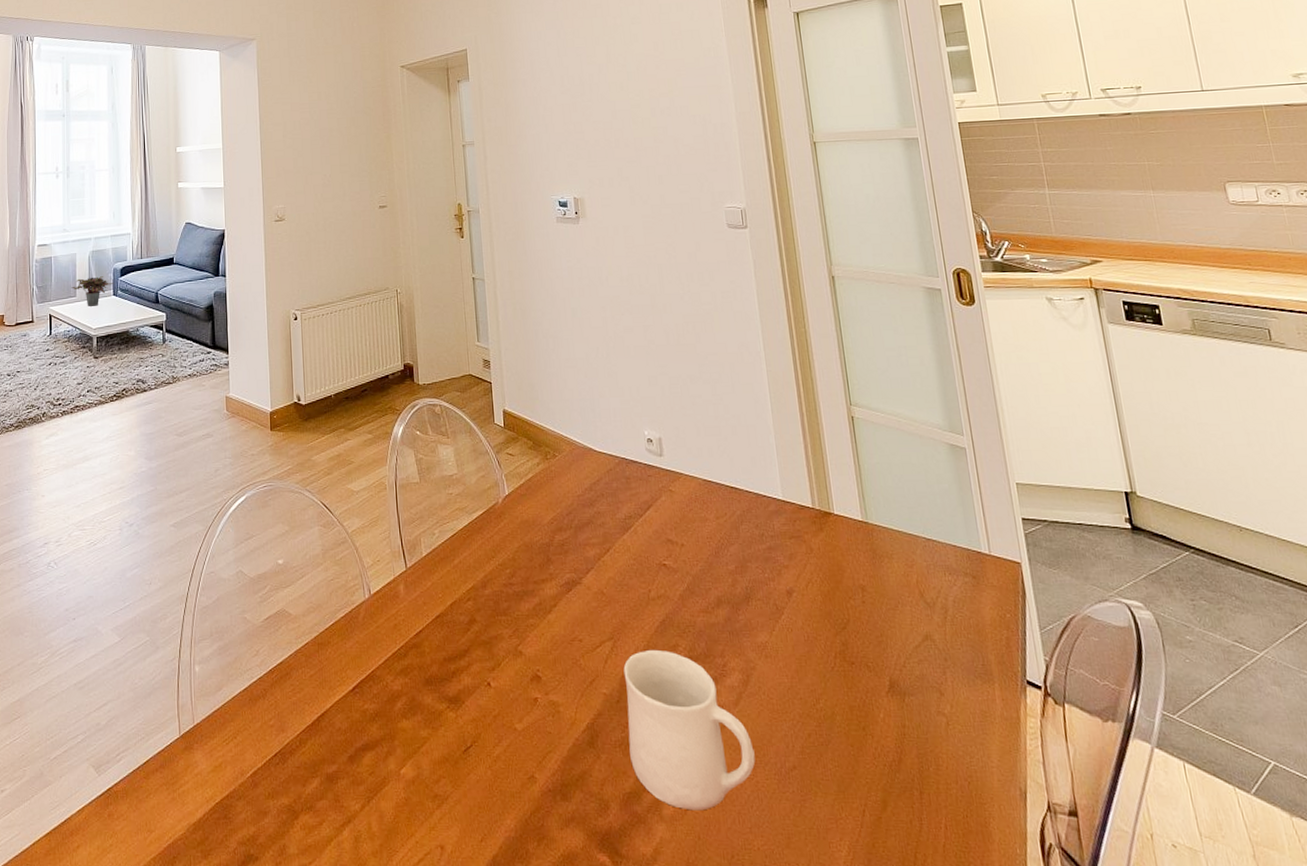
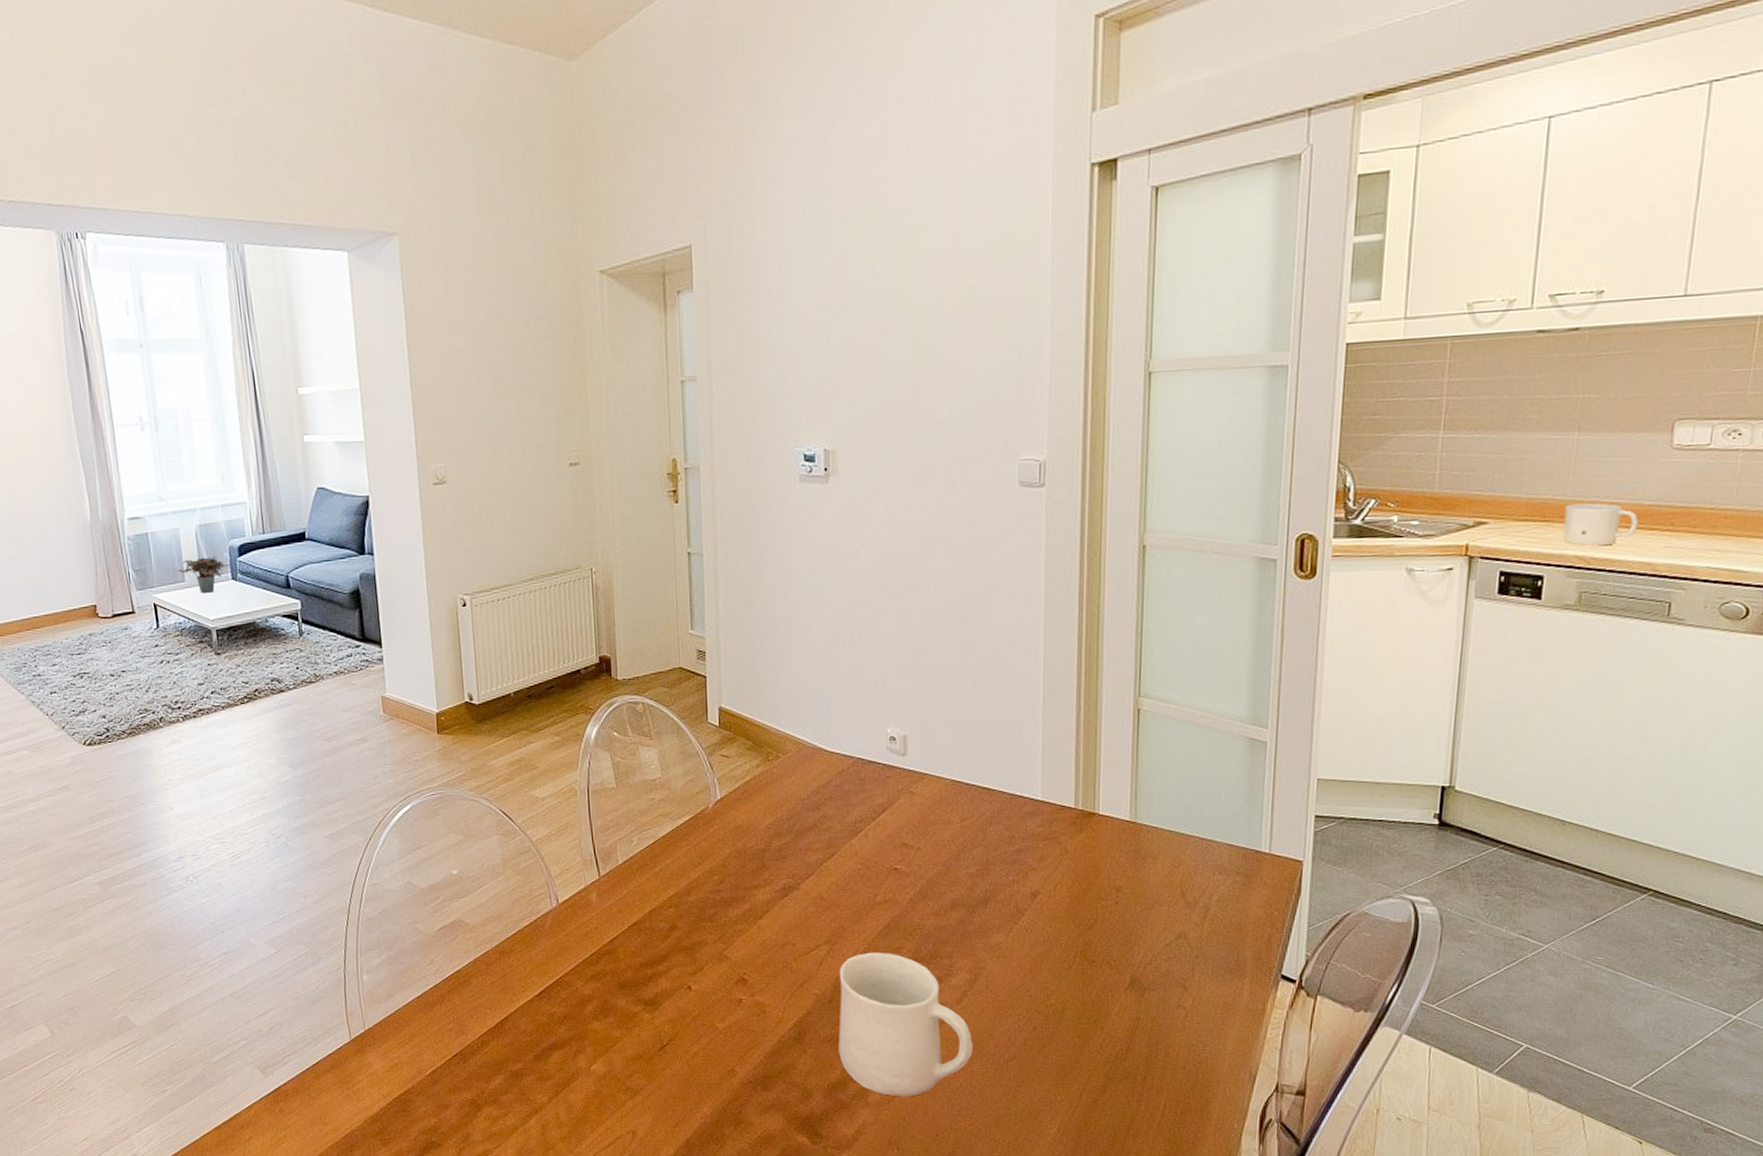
mug: none [1160,246,1223,282] -> present [1562,503,1639,547]

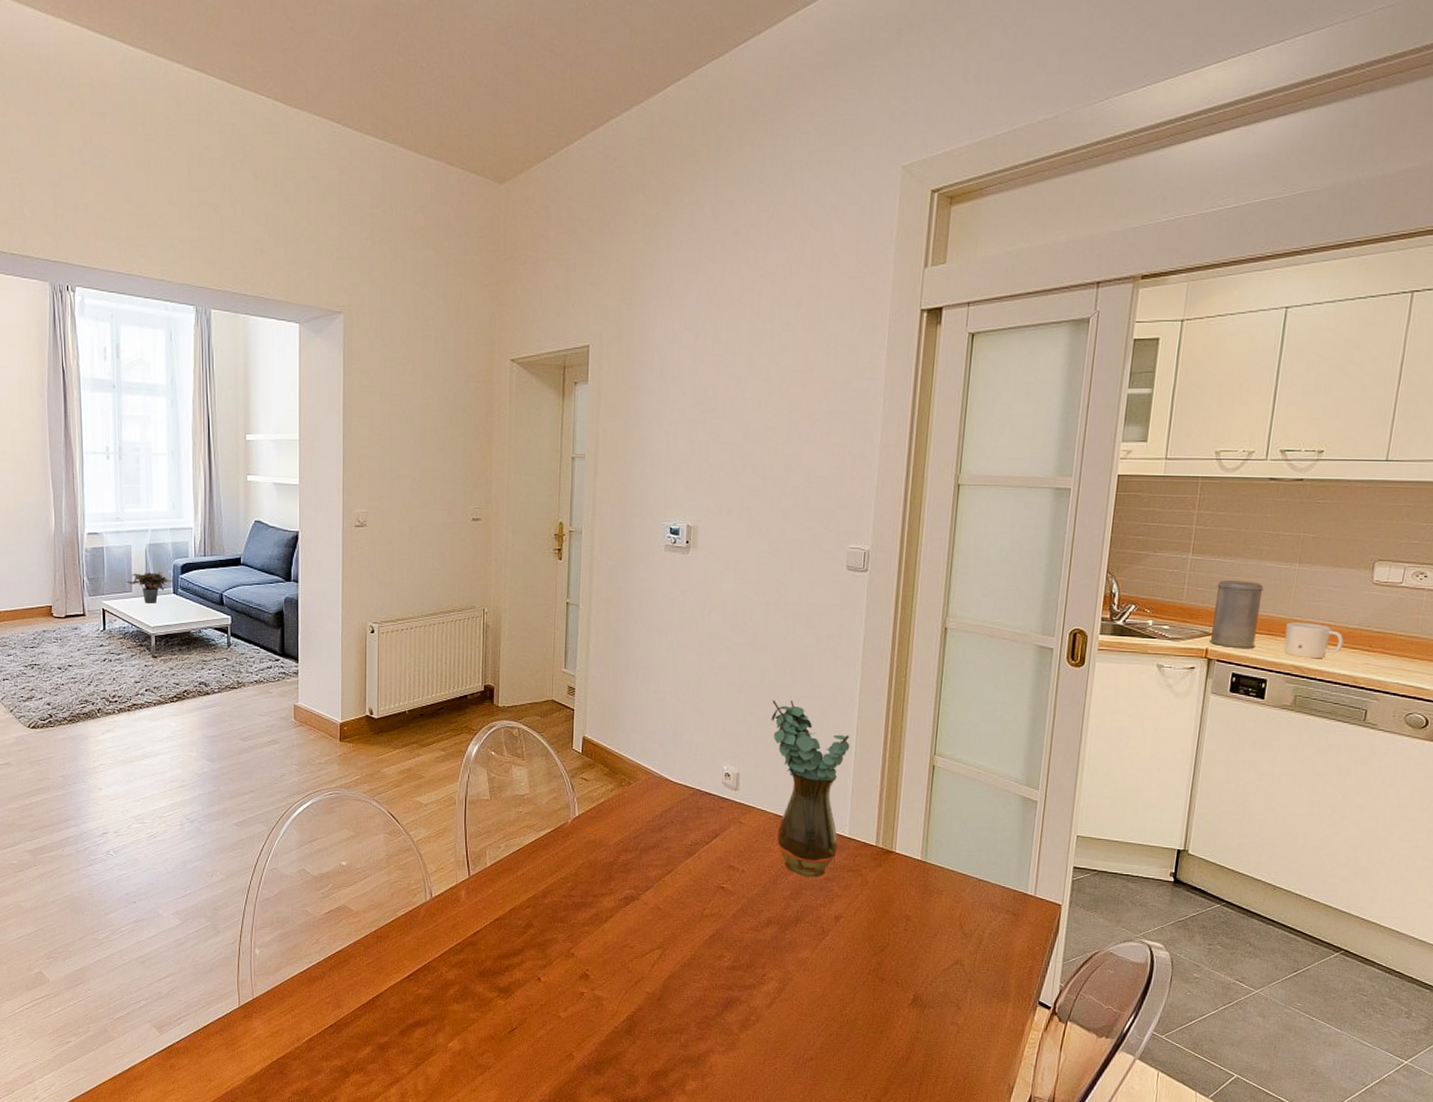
mug: present [838,952,973,1097] -> none [663,958,778,1088]
vase: none [940,646,1036,850] -> present [771,700,850,877]
canister: none [1470,458,1535,541] -> present [1209,580,1264,649]

